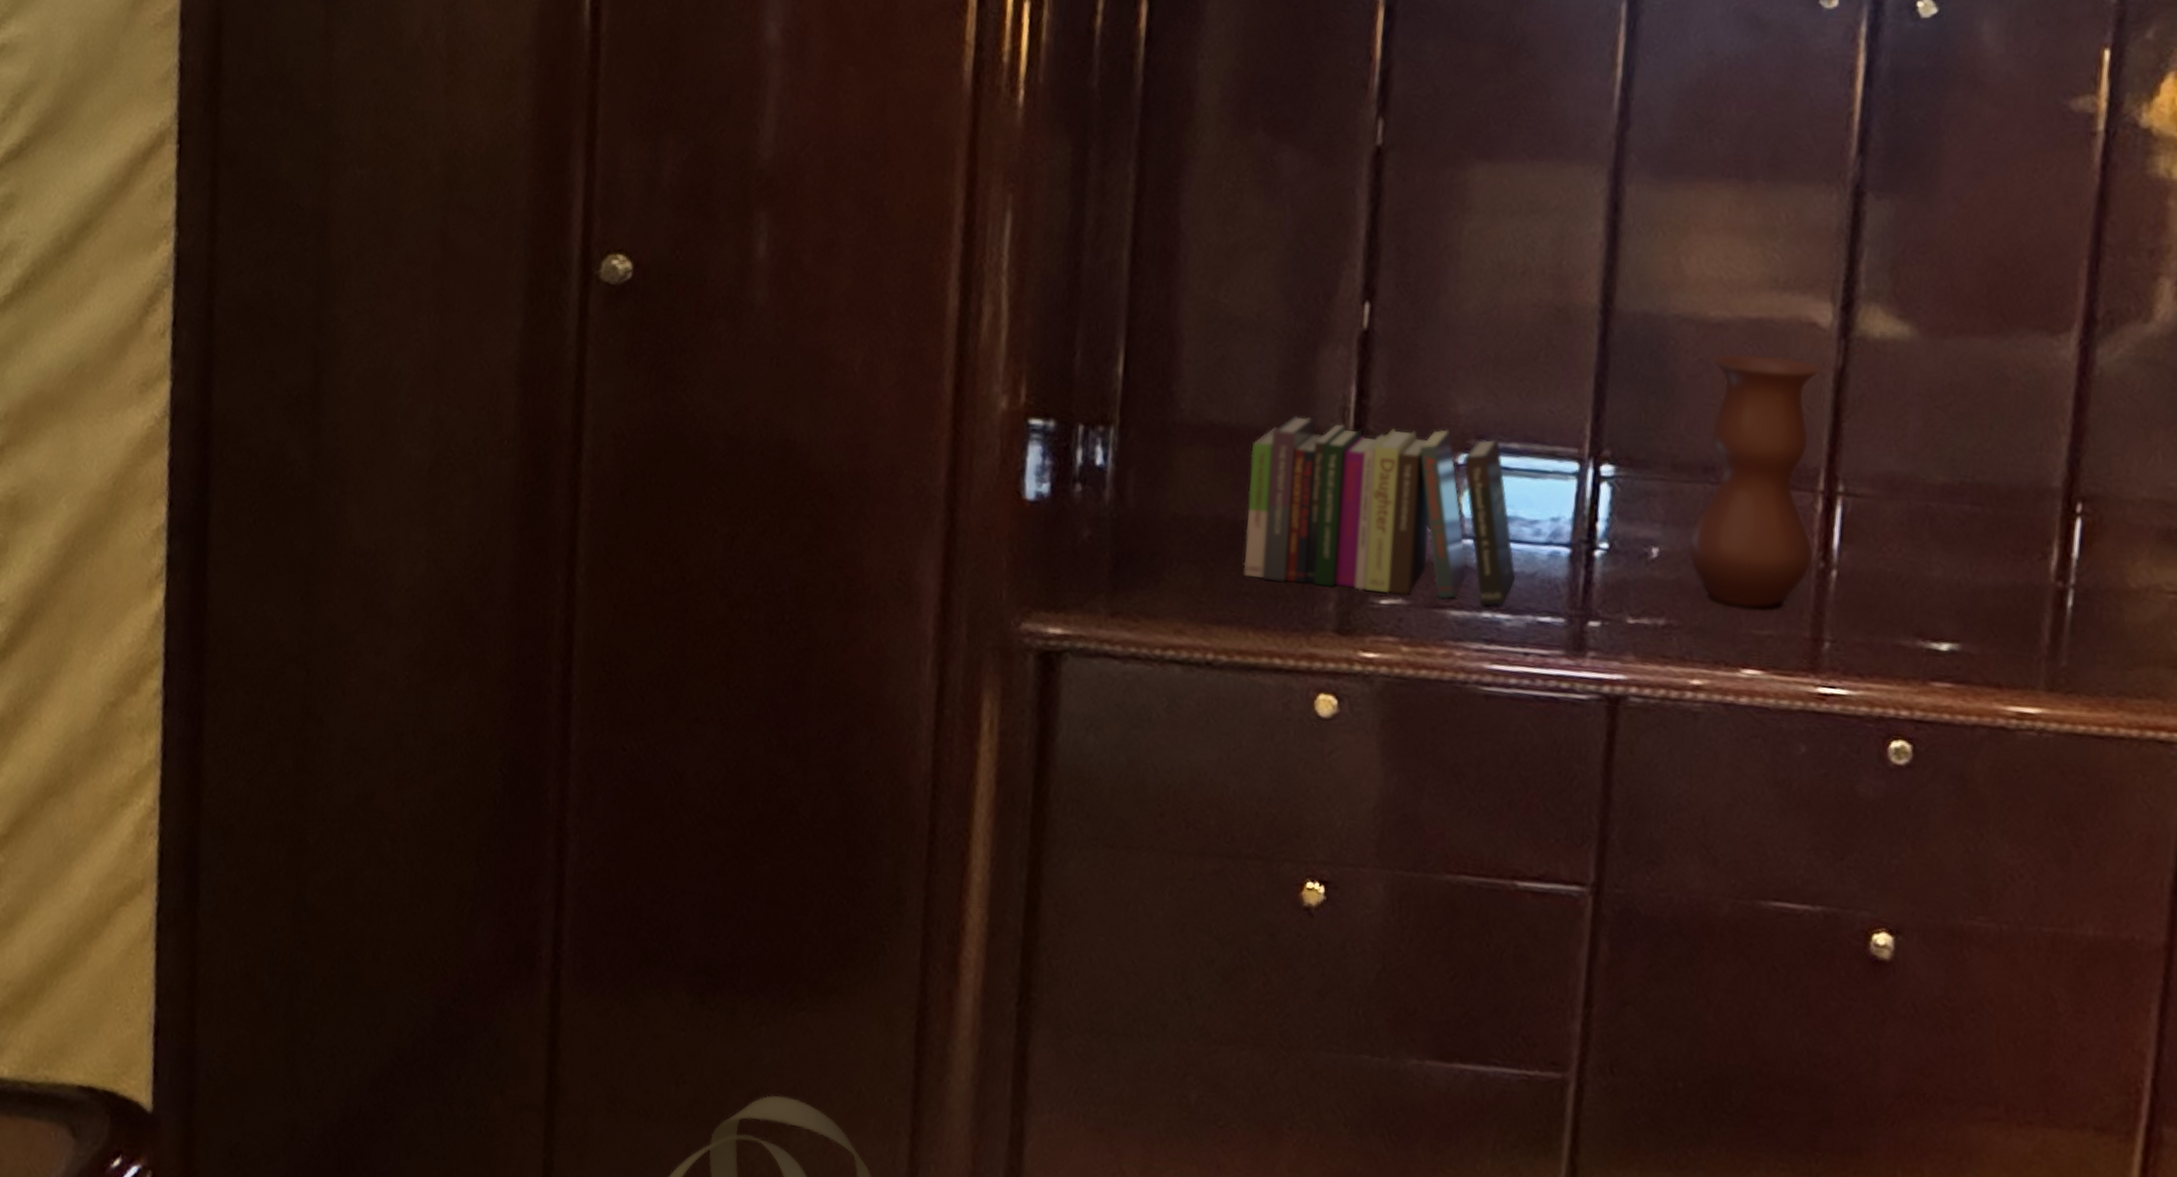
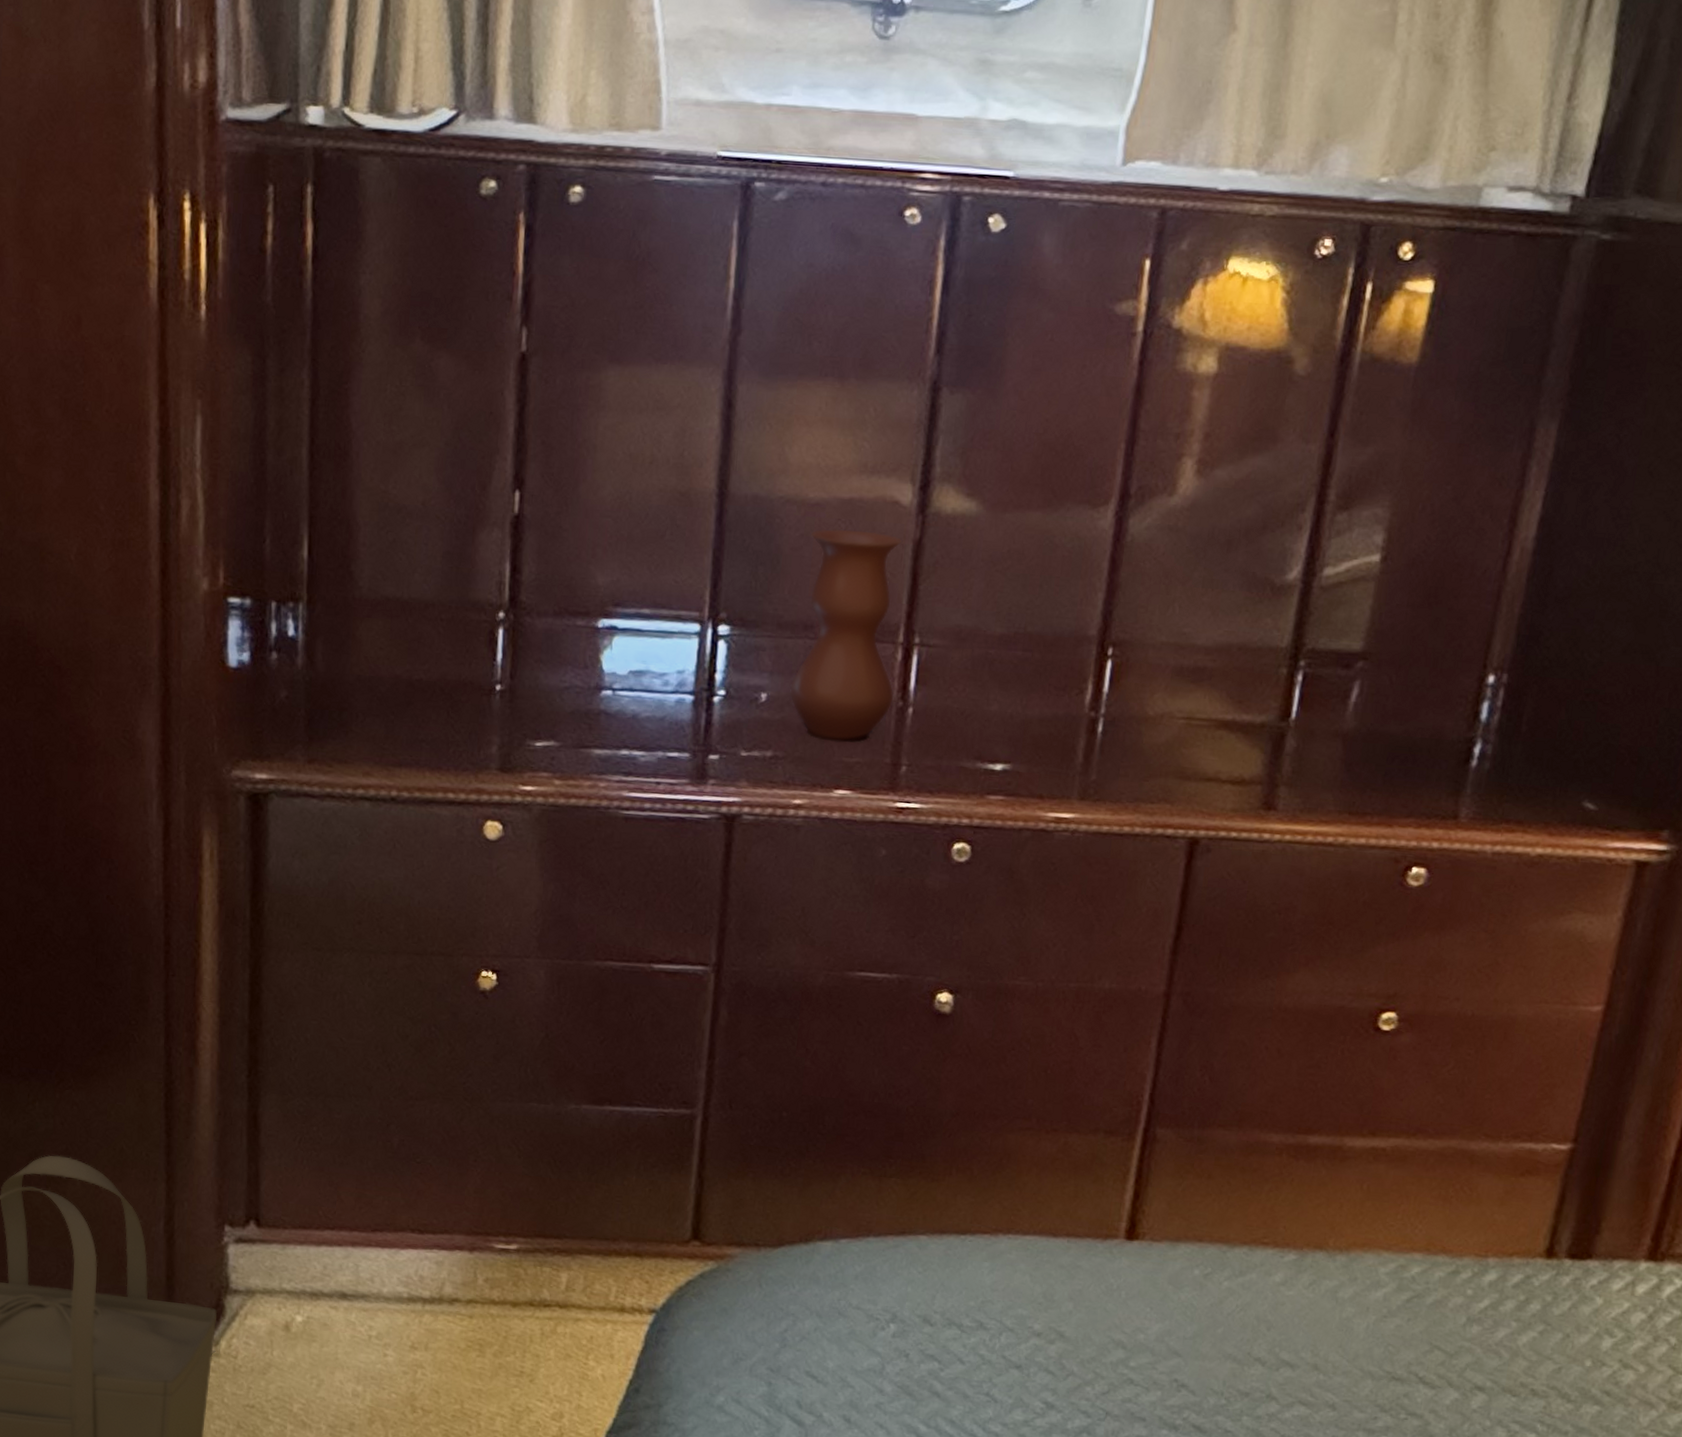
books: present [1243,415,1515,607] -> none [419,589,648,746]

